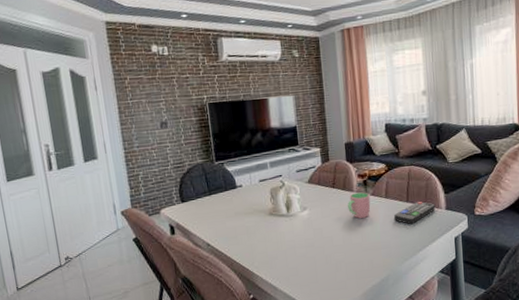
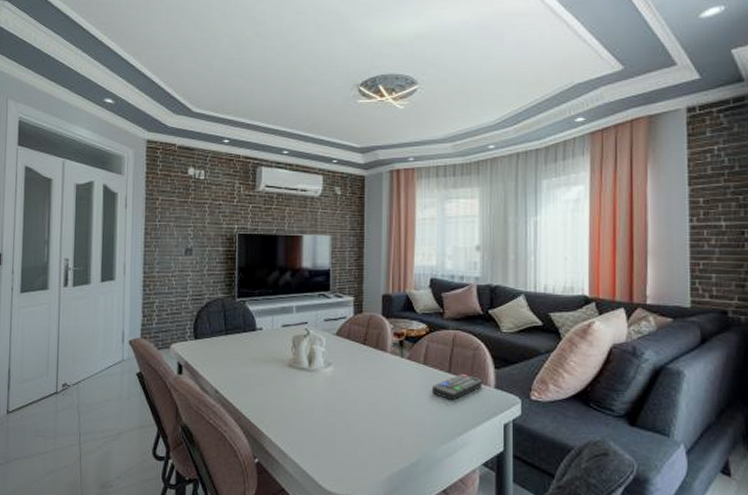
cup: present [348,192,371,219] -> none [379,353,406,385]

